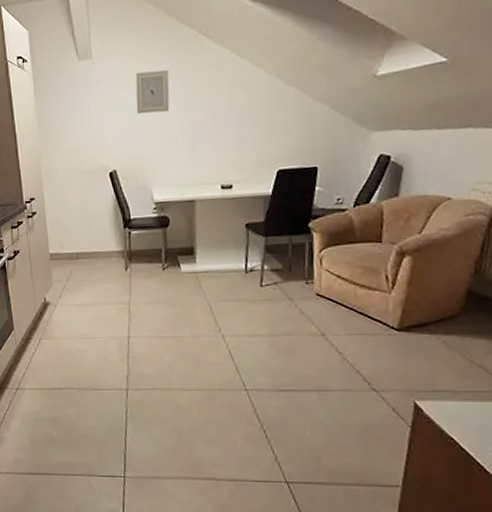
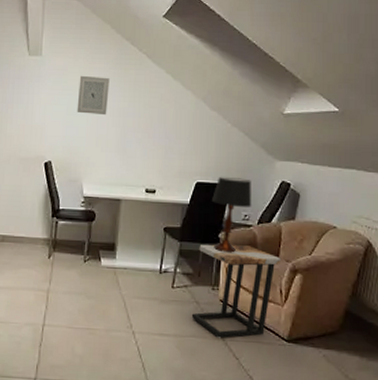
side table: none [284,231,384,334] -> present [191,244,280,338]
table lamp: none [298,158,346,243] -> present [212,176,252,253]

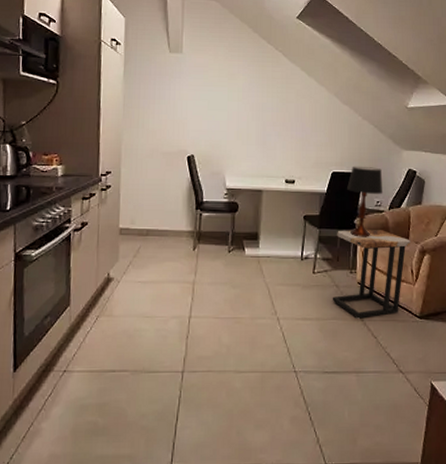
wall art: present [77,75,110,116] -> none [217,72,248,110]

